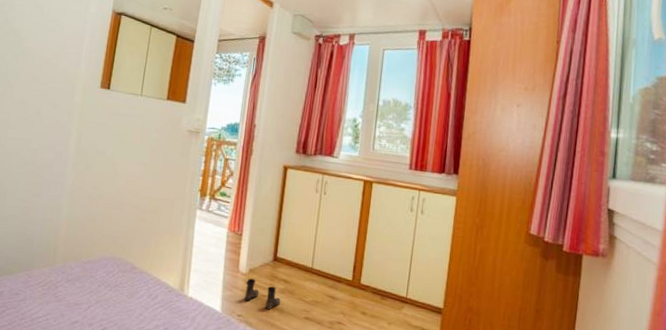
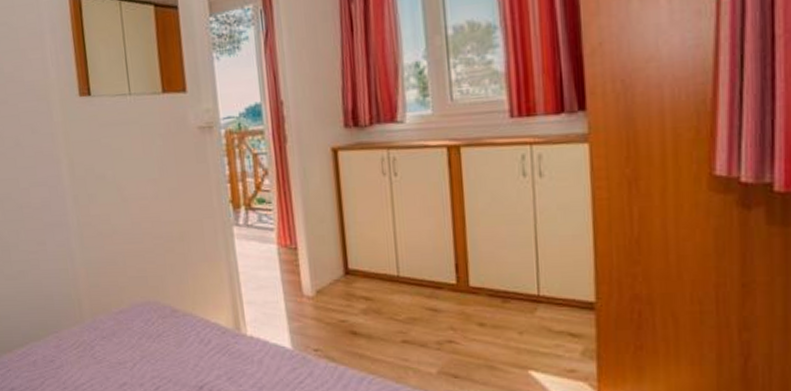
boots: present [244,278,281,310] -> none [316,302,366,337]

